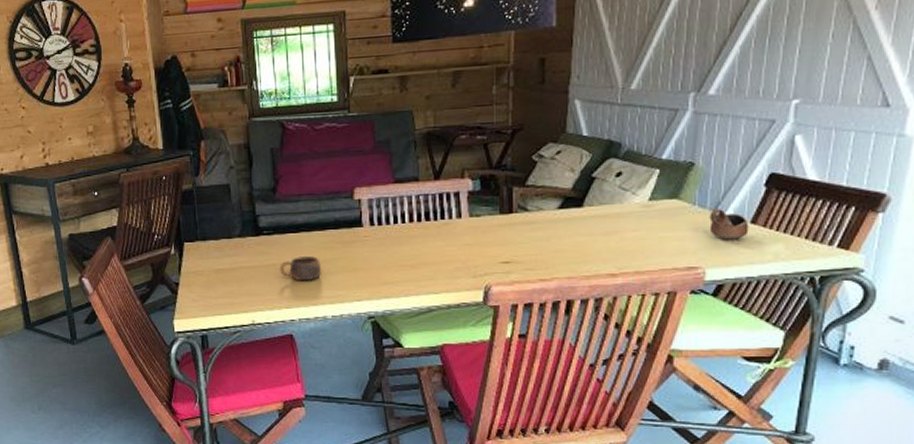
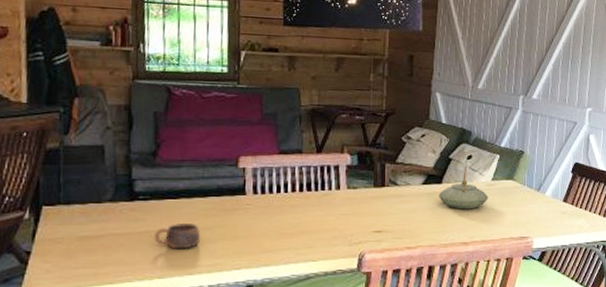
teapot: none [579,185,644,235] -> present [439,166,488,208]
cup: present [709,209,749,240] -> none [535,190,562,215]

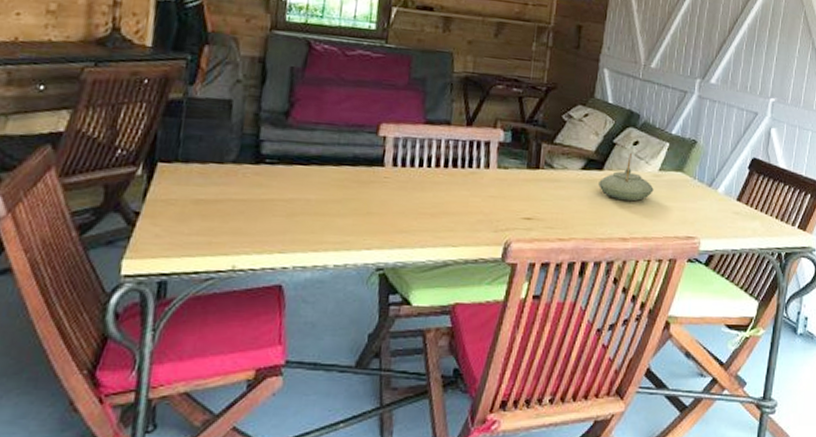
cup: present [154,224,201,250] -> none [278,193,331,223]

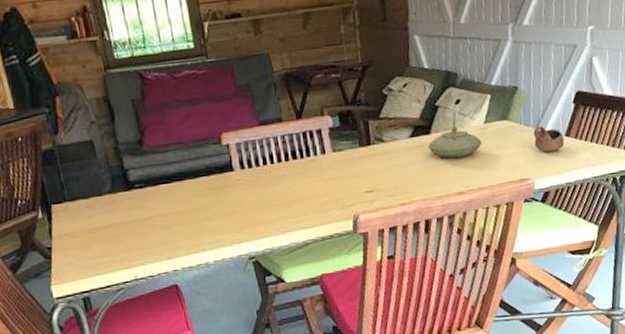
cup: none [705,185,735,214] -> present [533,126,565,153]

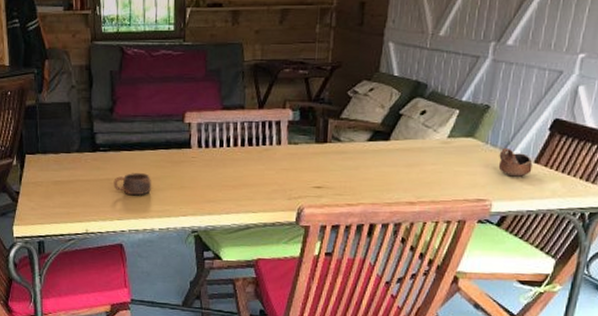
cup: none [156,205,199,231] -> present [113,173,152,196]
teapot: present [428,111,482,158] -> none [385,122,442,167]

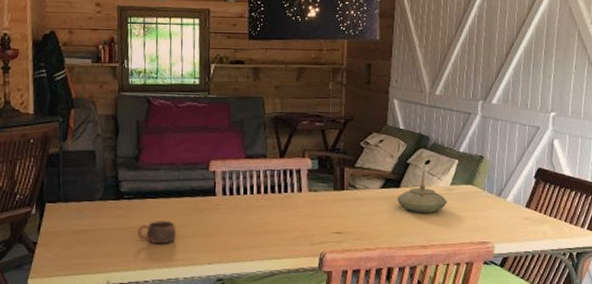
teapot: none [385,122,442,167] -> present [397,170,447,212]
cup: present [498,149,533,177] -> none [496,195,525,220]

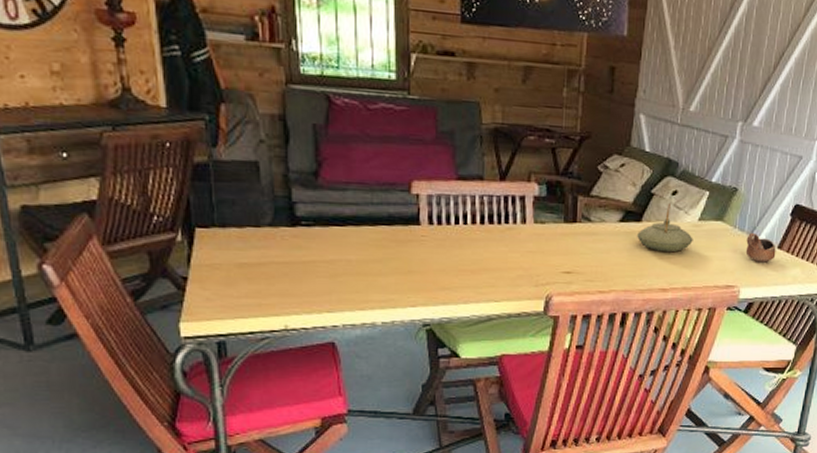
cup: present [137,221,177,244] -> none [321,254,372,283]
cup: none [496,195,525,220] -> present [745,233,776,263]

